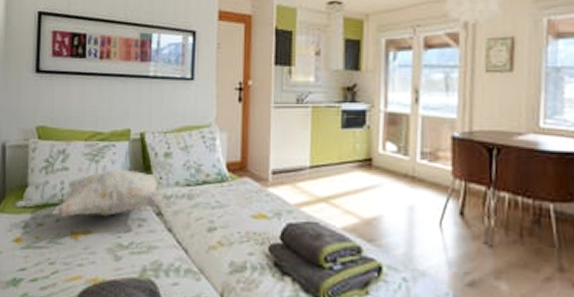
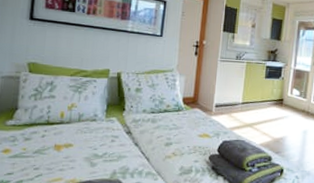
decorative pillow: present [52,169,166,218] -> none [38,98,135,135]

